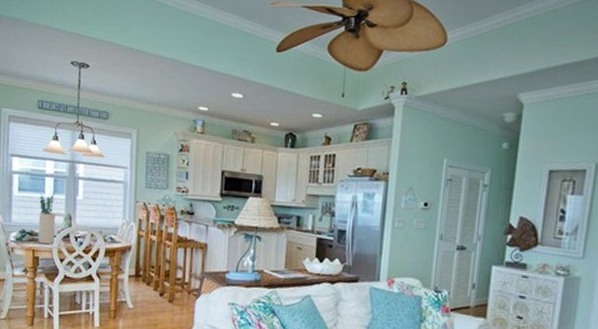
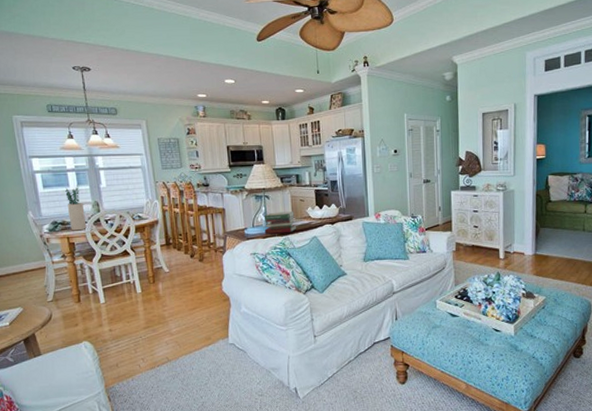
books: none [249,257,288,286] -> present [264,211,296,234]

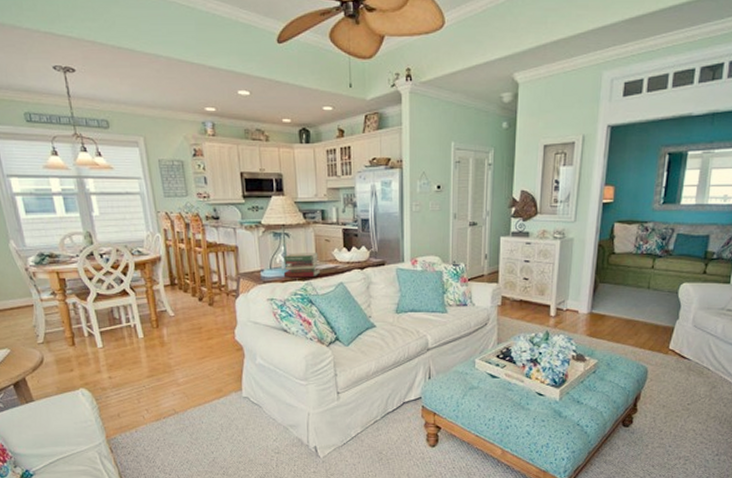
vase: present [65,185,87,231] -> none [51,211,79,265]

